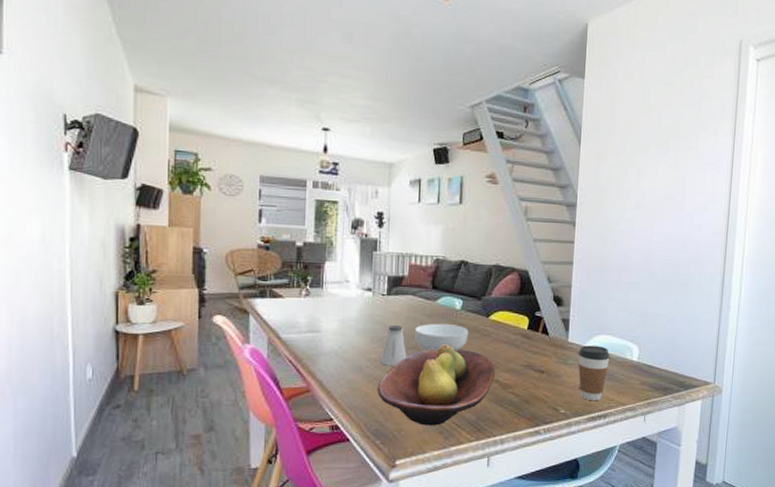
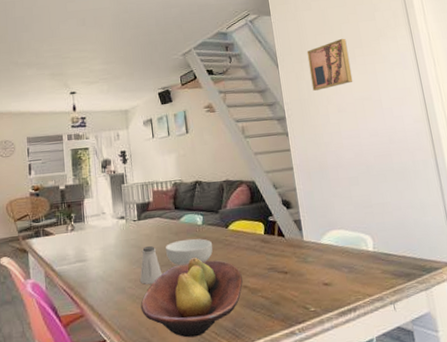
coffee cup: present [578,345,610,401] -> none [315,240,348,296]
wall art: none [613,123,663,180] -> present [306,38,353,91]

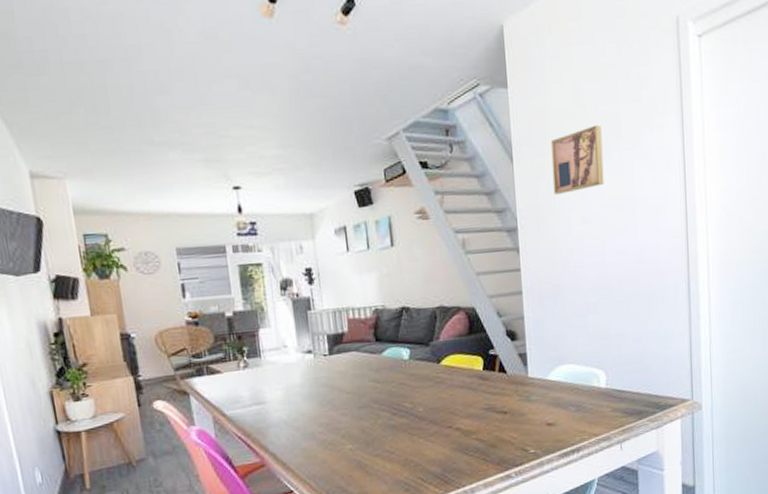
saltshaker: present [140,246,163,285] -> none [333,385,360,429]
fruit bowl: present [140,258,243,338] -> none [333,397,455,485]
cereal bowl: present [166,238,213,266] -> none [364,375,422,407]

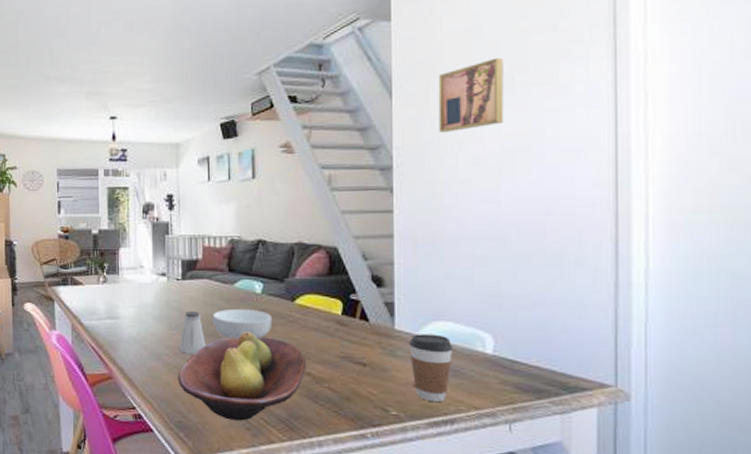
saltshaker: none [333,385,360,429] -> present [179,311,207,354]
fruit bowl: none [333,397,455,485] -> present [177,332,306,421]
cereal bowl: none [364,375,422,407] -> present [213,308,273,339]
coffee cup: none [540,376,576,437] -> present [409,334,453,403]

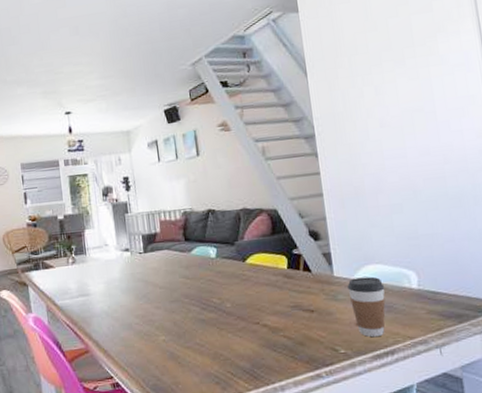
fruit bowl: present [177,332,306,421] -> none [148,293,262,377]
saltshaker: present [179,311,207,354] -> none [147,280,172,321]
cereal bowl: present [213,308,273,339] -> none [175,272,228,302]
wall art: present [438,57,504,132] -> none [342,36,401,102]

